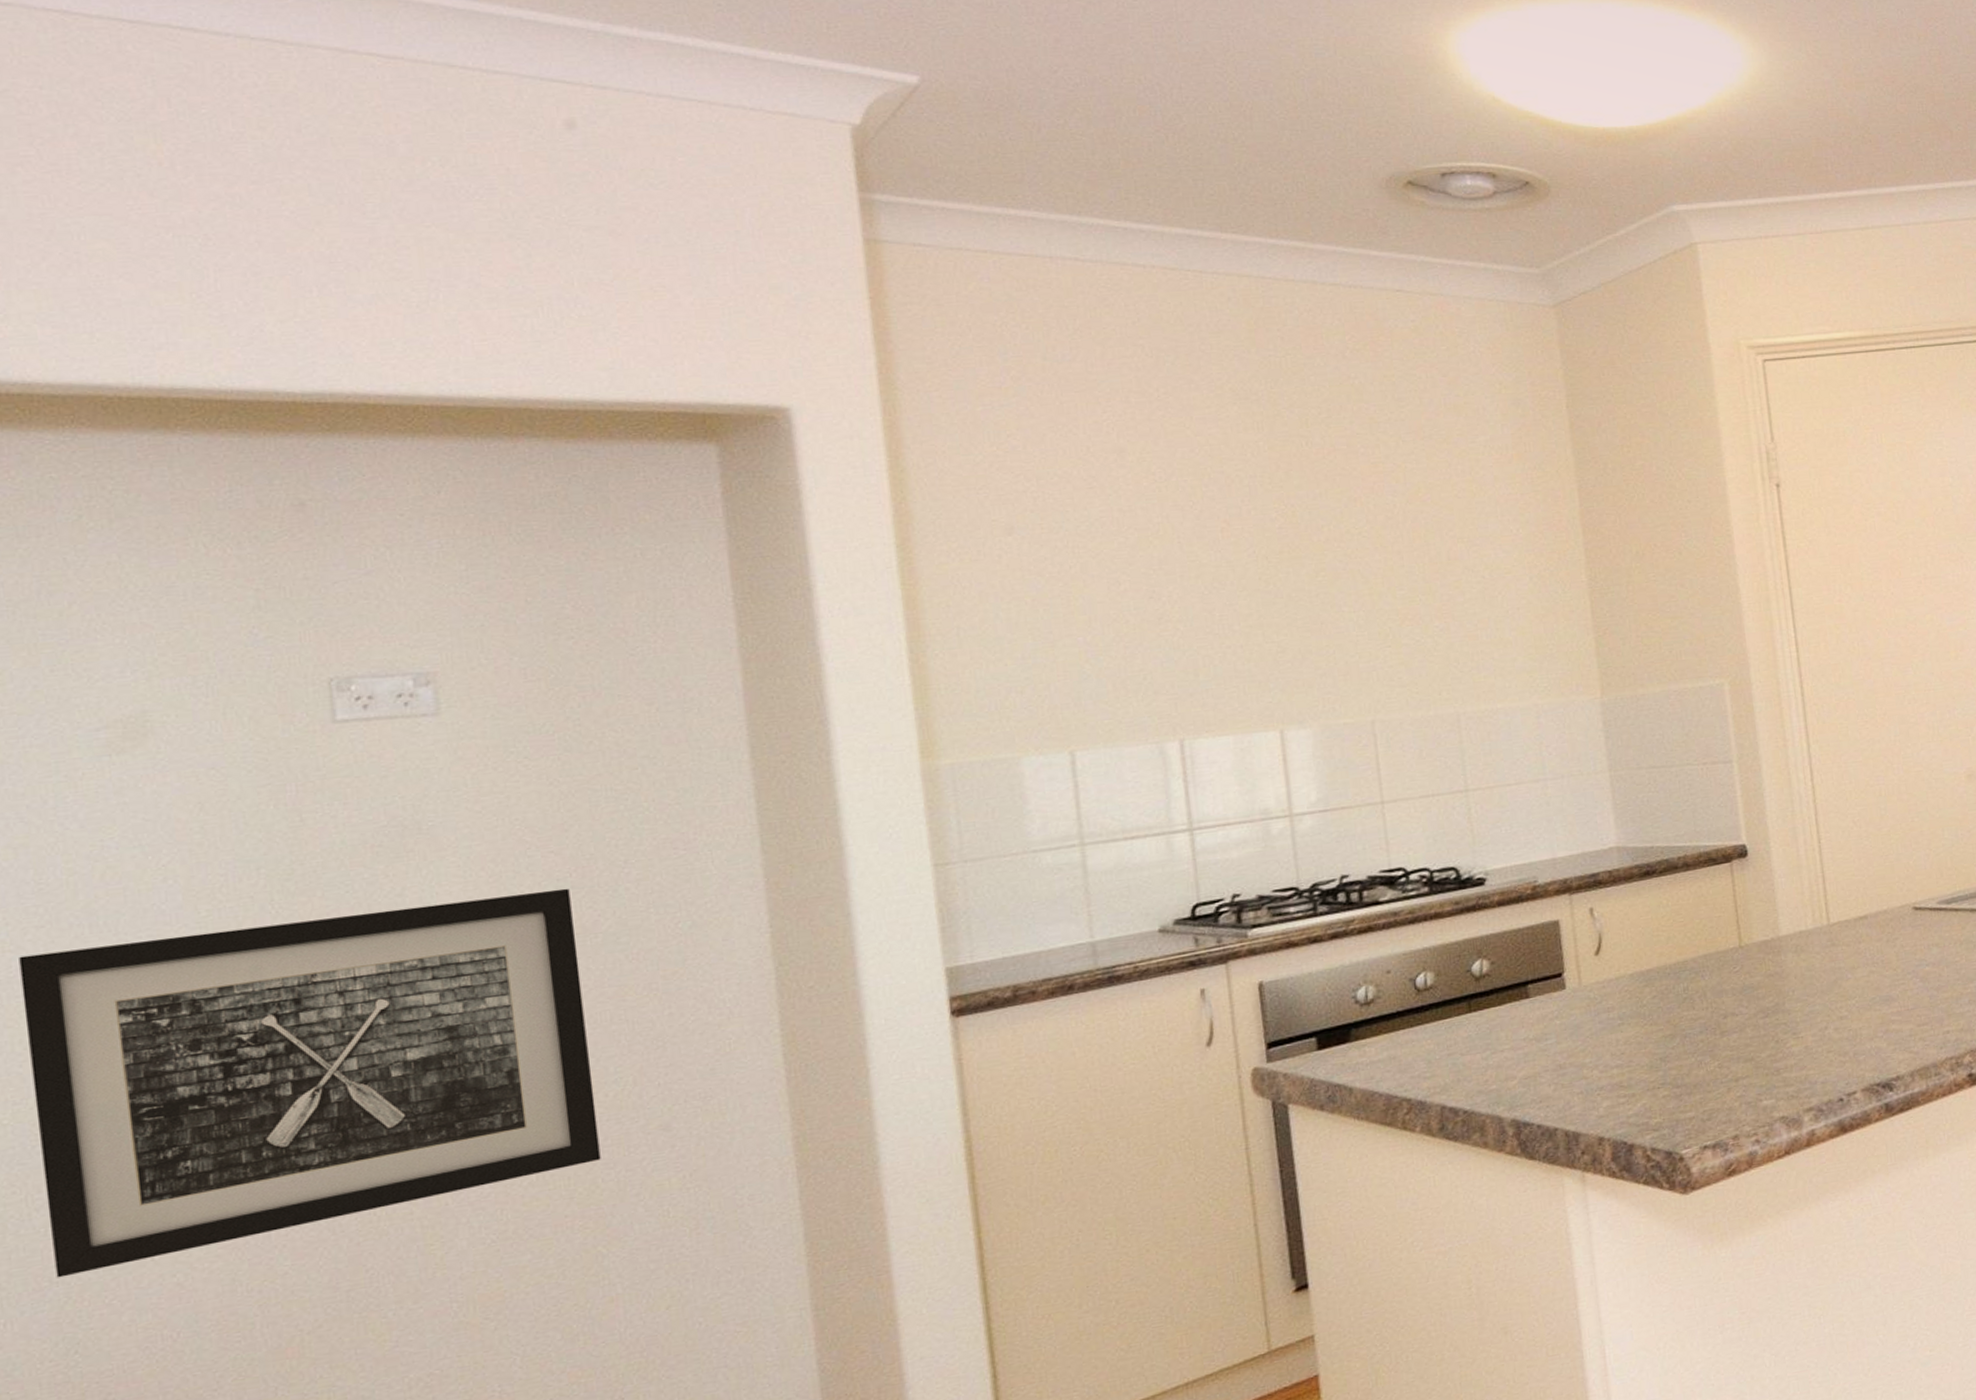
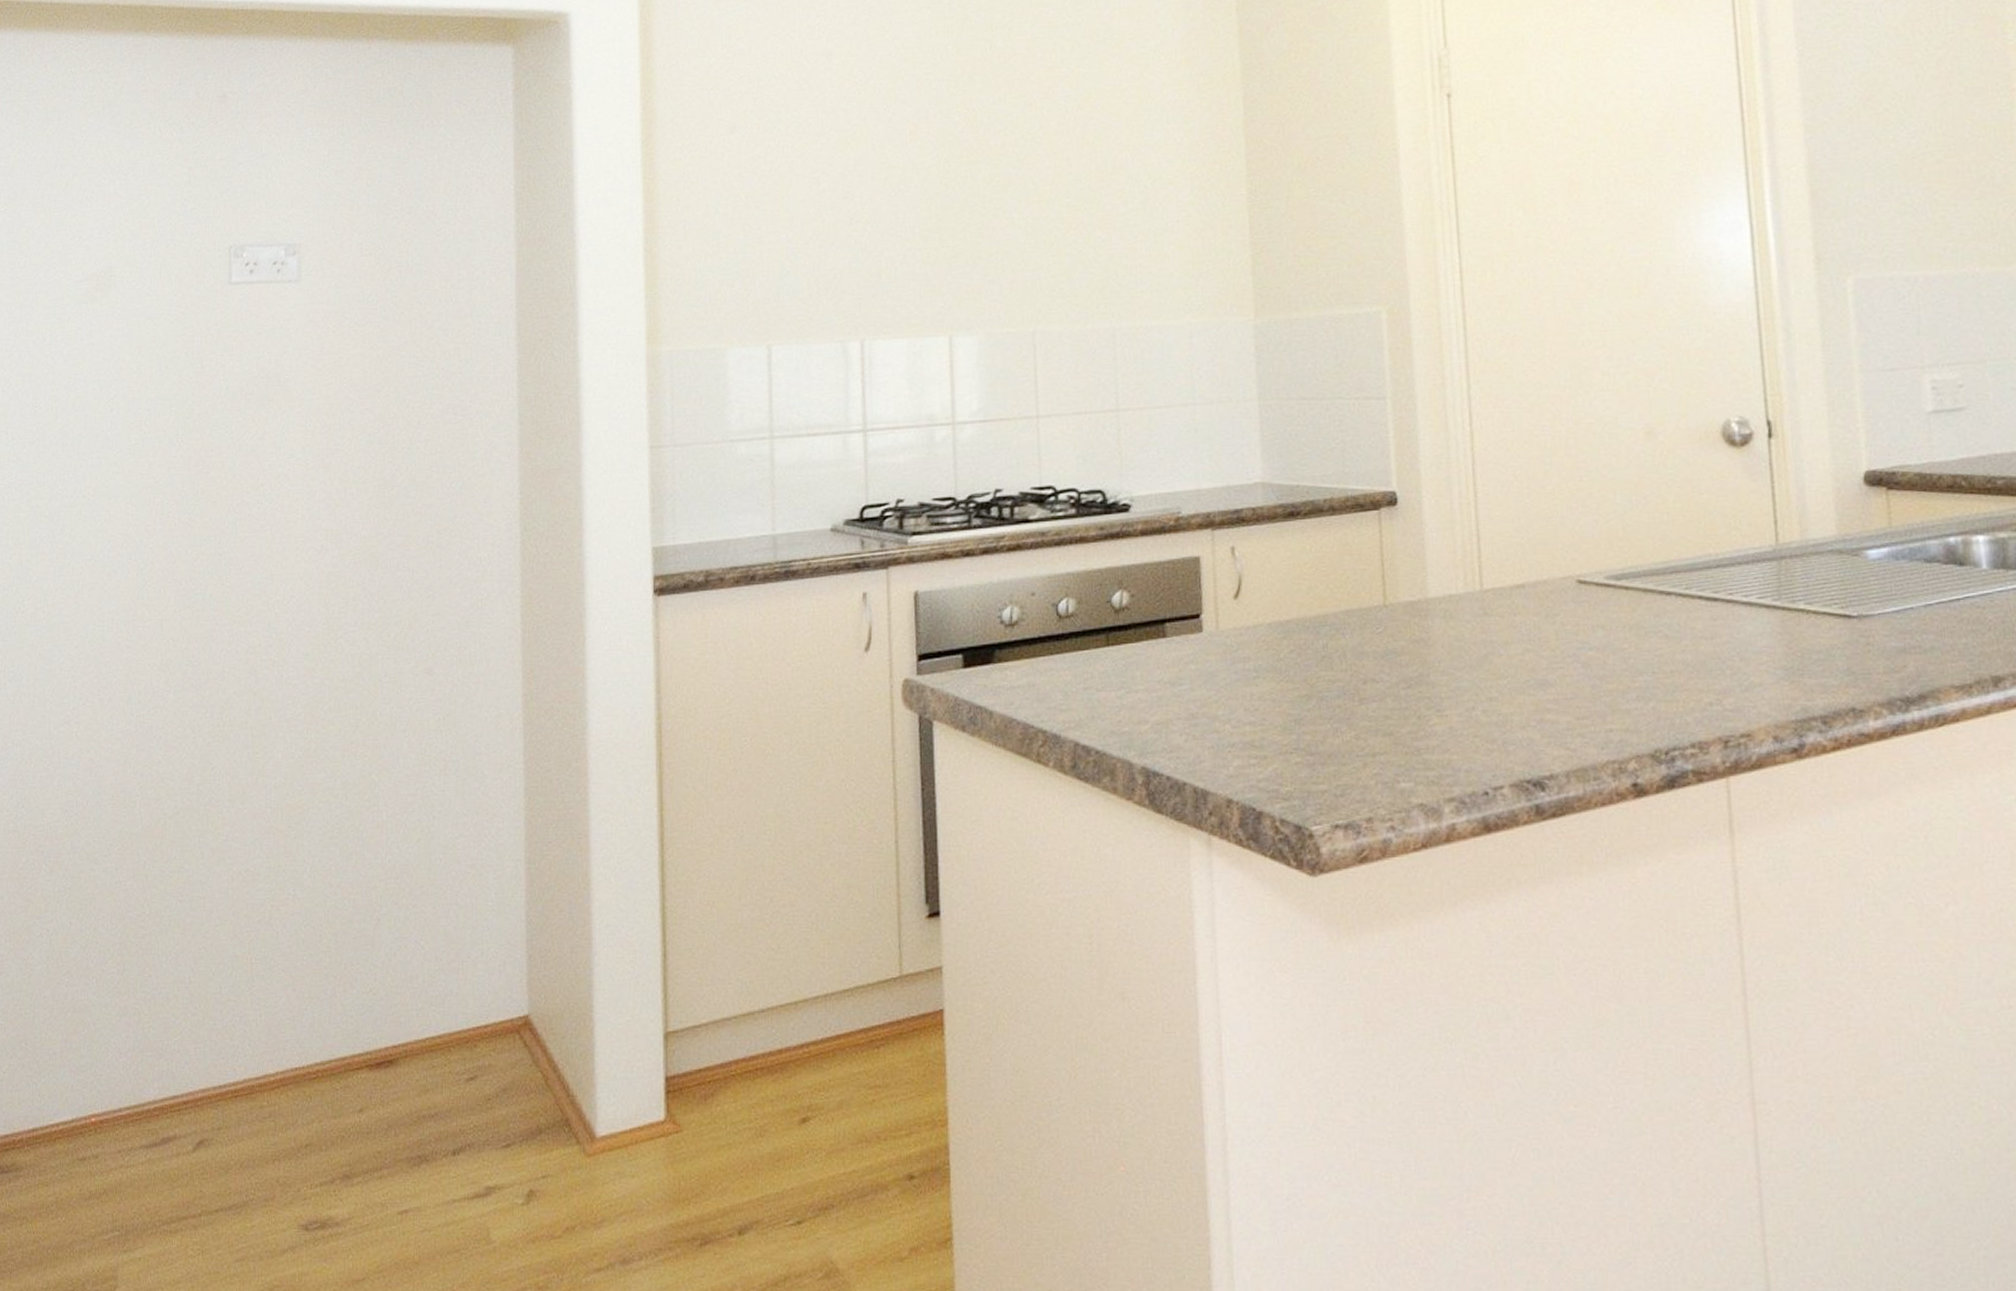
wall art: present [19,888,601,1278] -> none [16,443,380,741]

